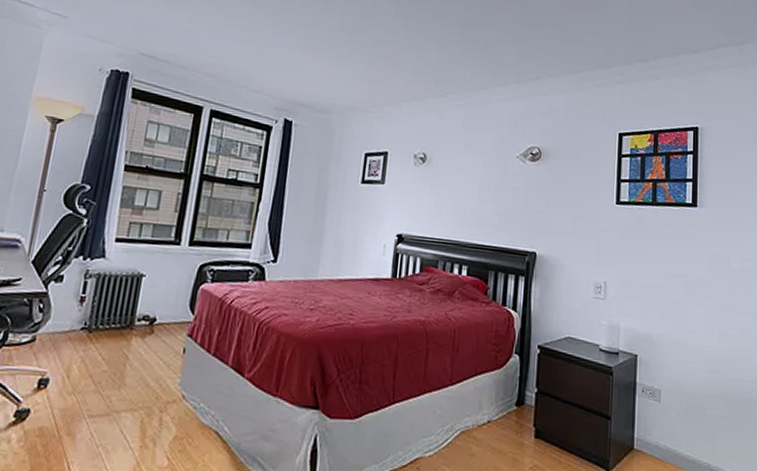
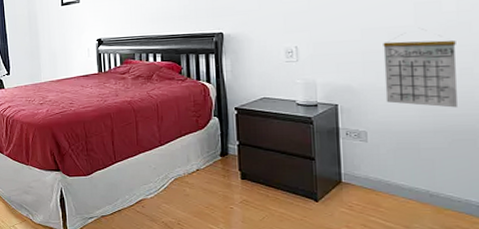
calendar: none [679,282,739,372] -> present [383,28,457,108]

